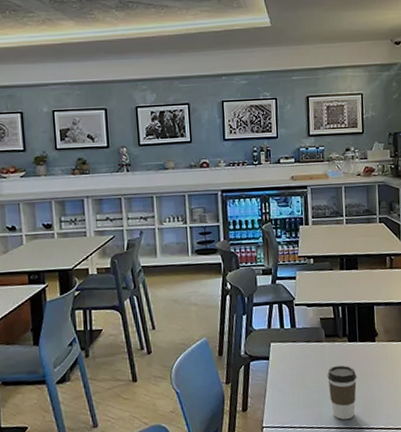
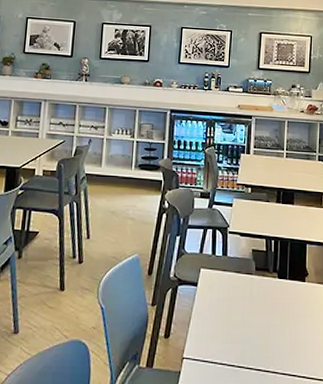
coffee cup: present [327,365,357,420] -> none [254,302,284,363]

